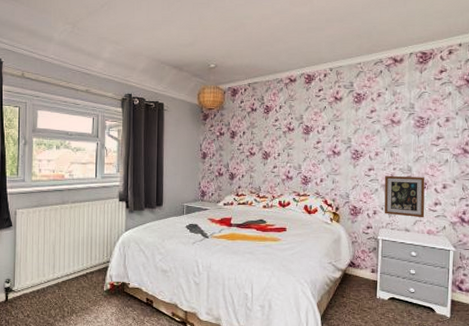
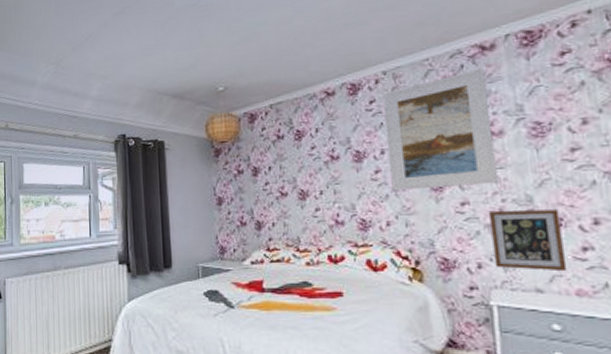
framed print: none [327,75,394,158] -> present [382,68,498,191]

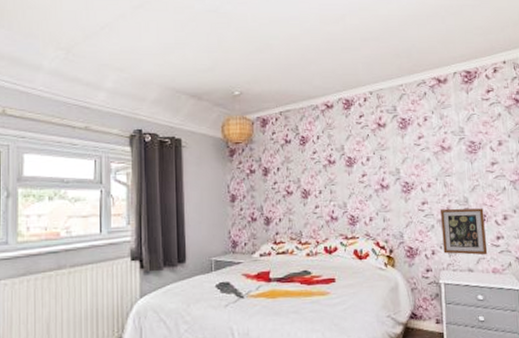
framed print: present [382,68,498,191] -> none [369,97,446,192]

